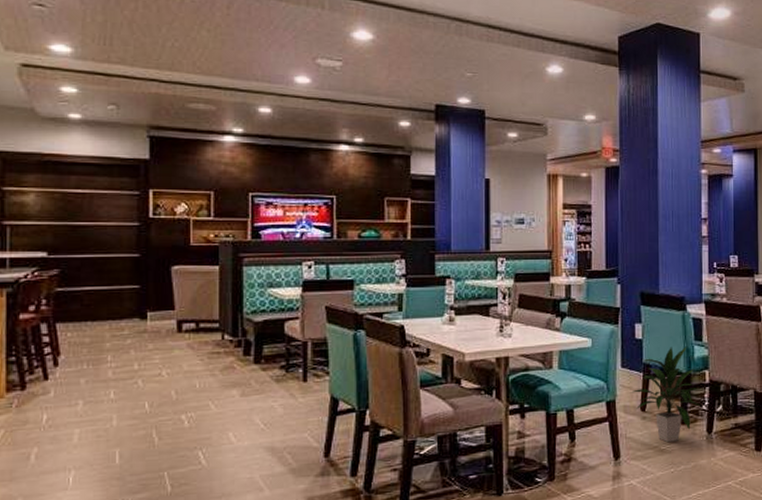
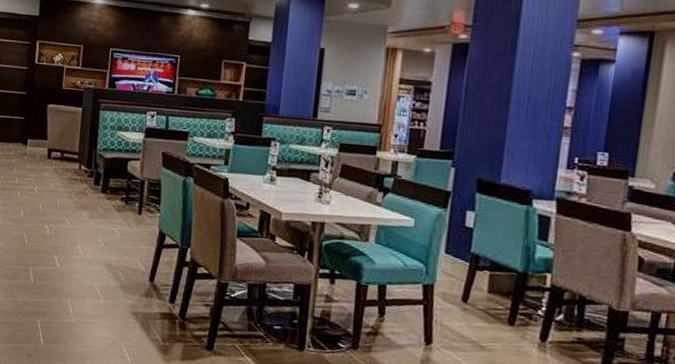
indoor plant: present [630,346,702,443] -> none [451,241,540,341]

